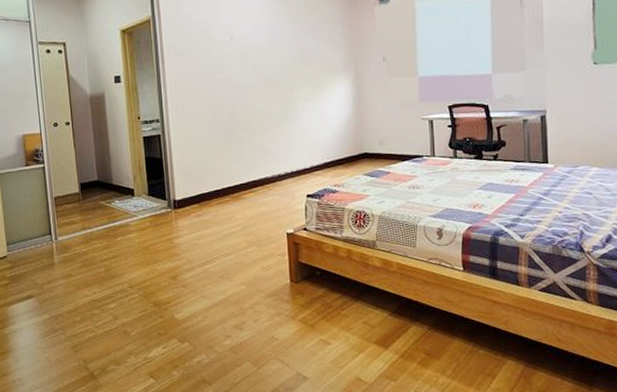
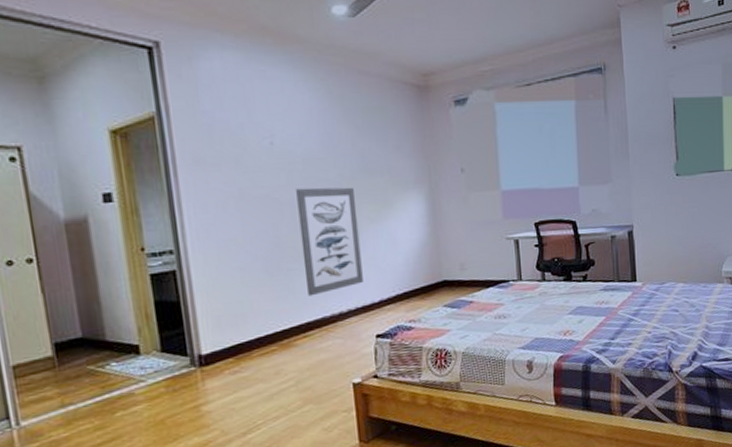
wall art: none [248,73,298,160] -> present [296,187,363,297]

